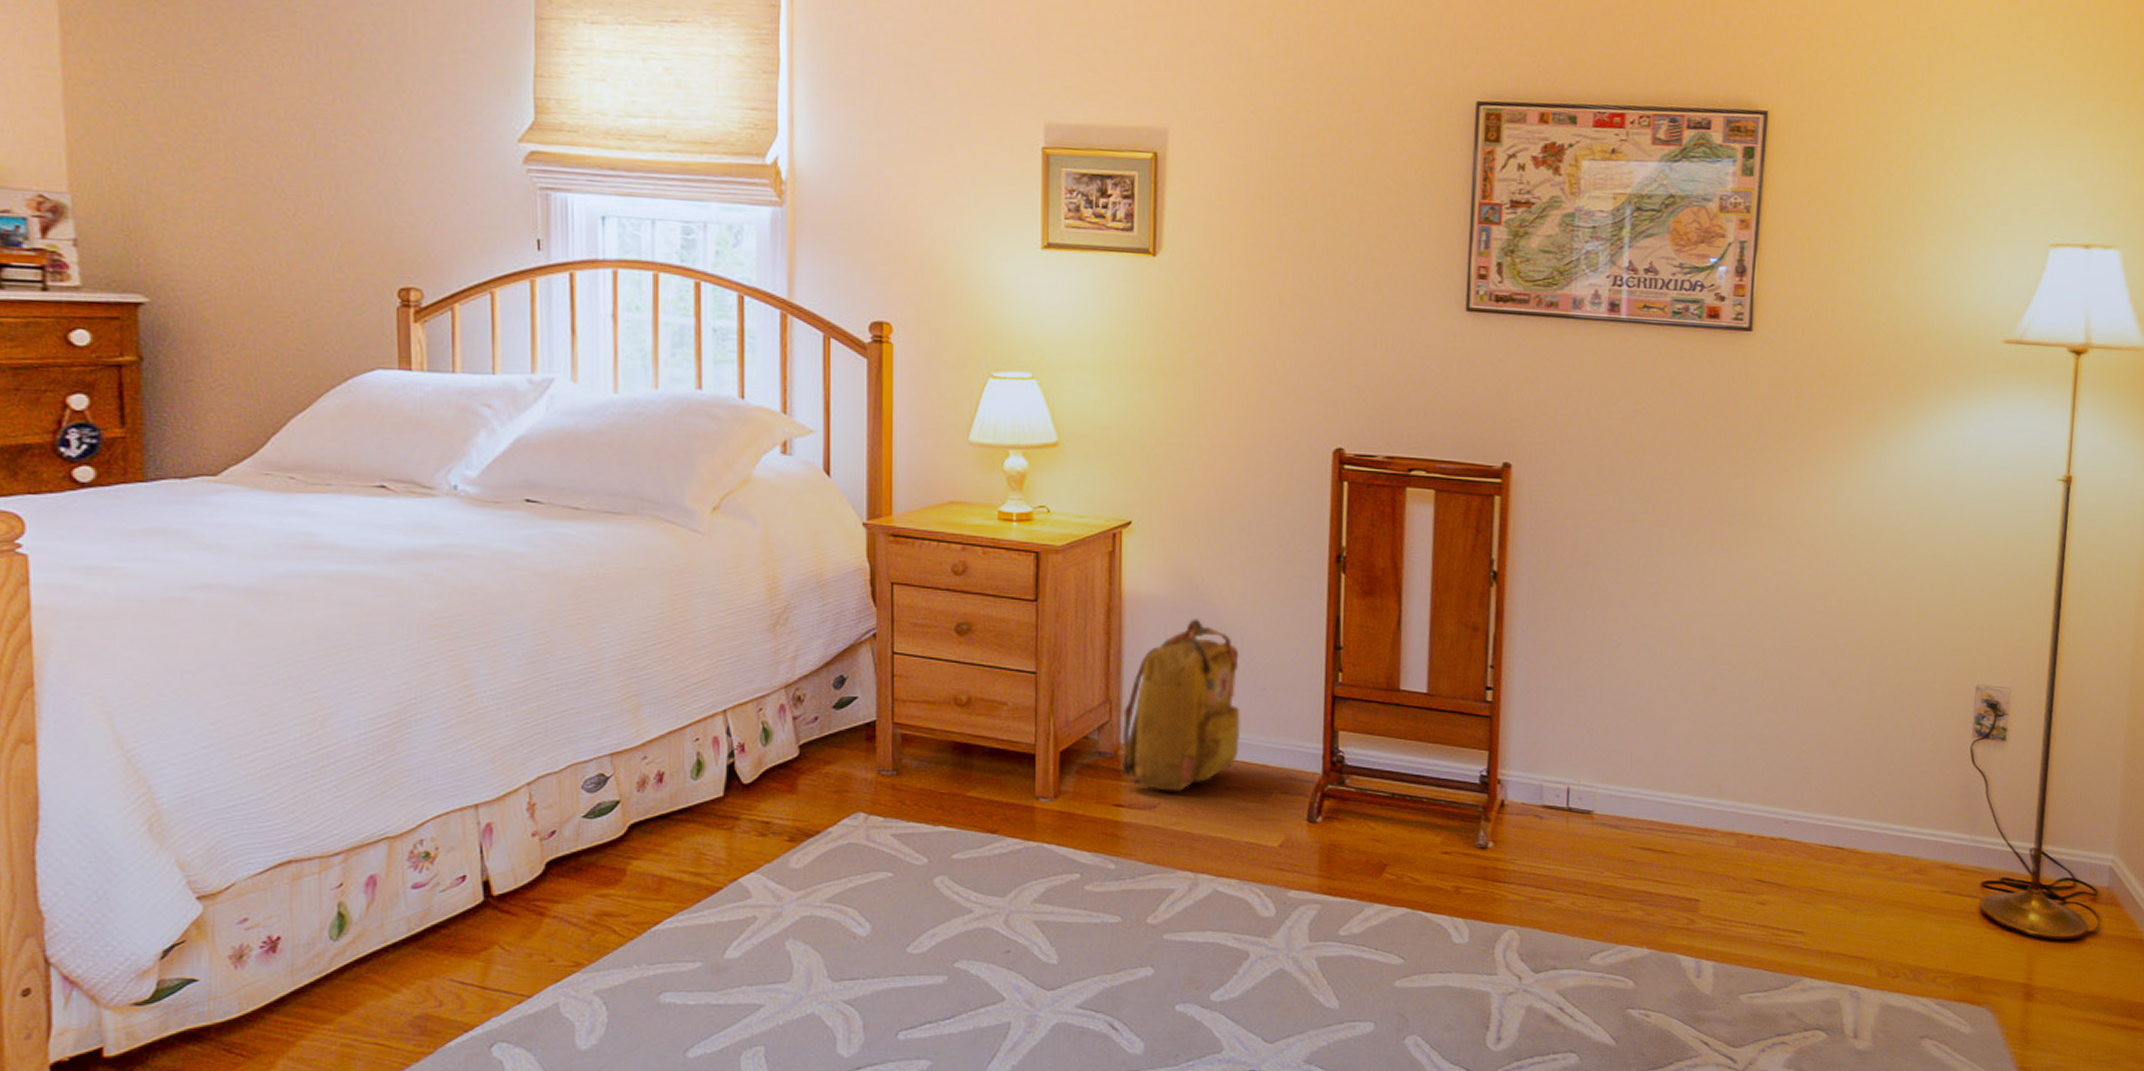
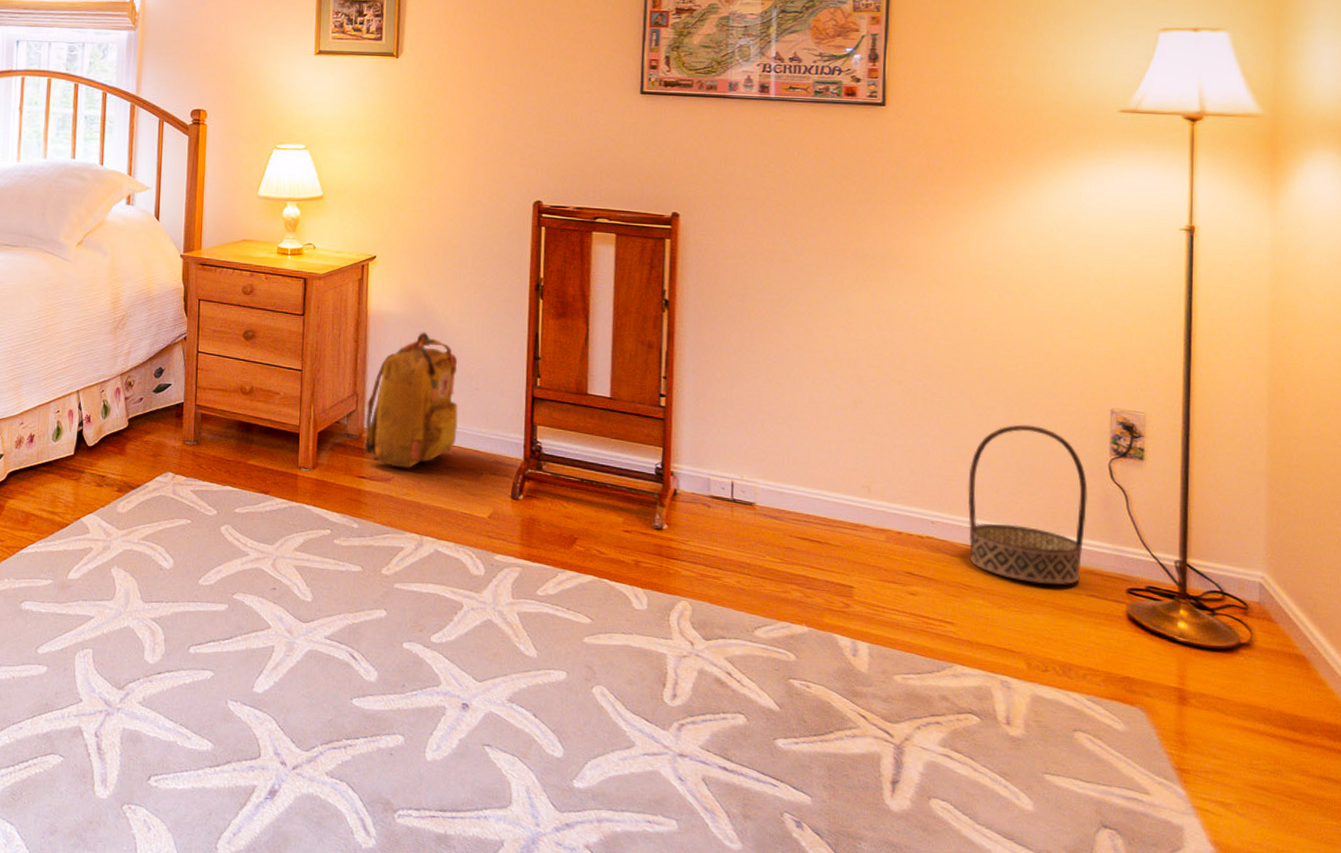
basket: none [1823,706,1948,884] -> present [967,424,1088,586]

